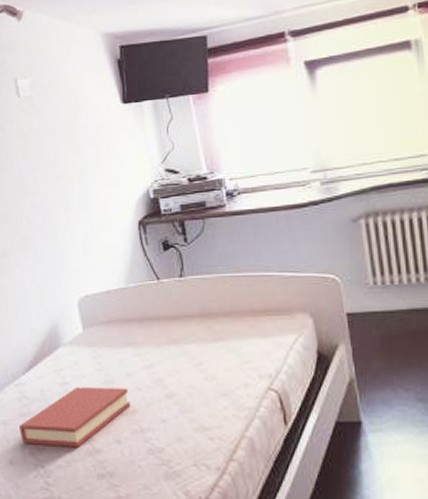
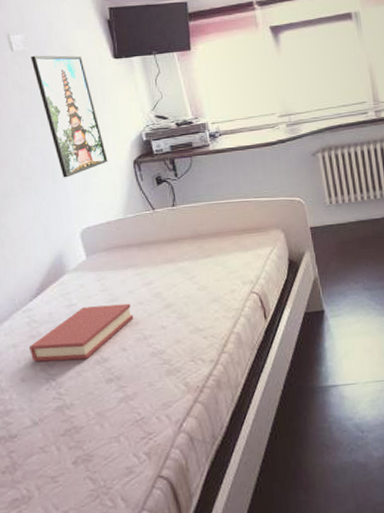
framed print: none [37,101,111,238] -> present [31,55,108,178]

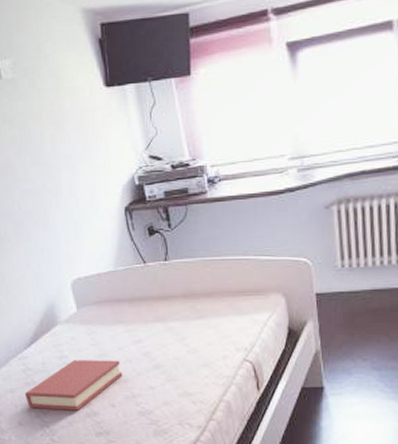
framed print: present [31,55,108,178] -> none [20,83,99,224]

